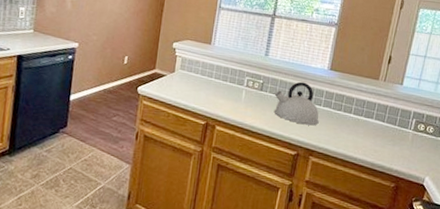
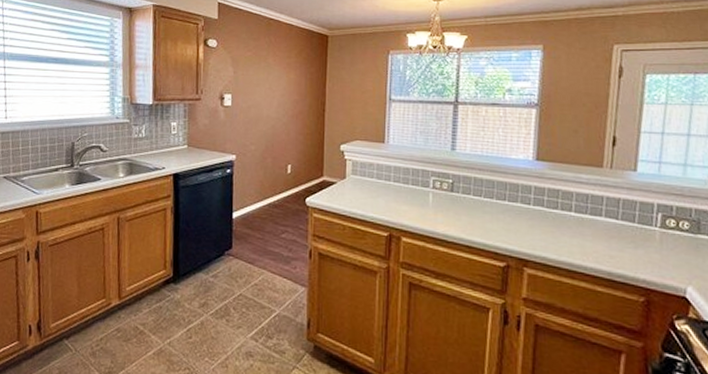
kettle: present [274,81,319,126] -> none [470,177,530,230]

